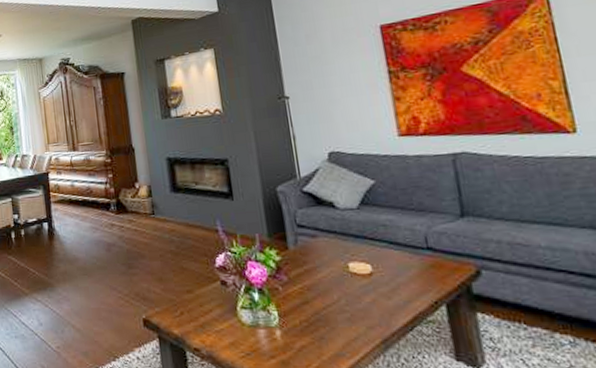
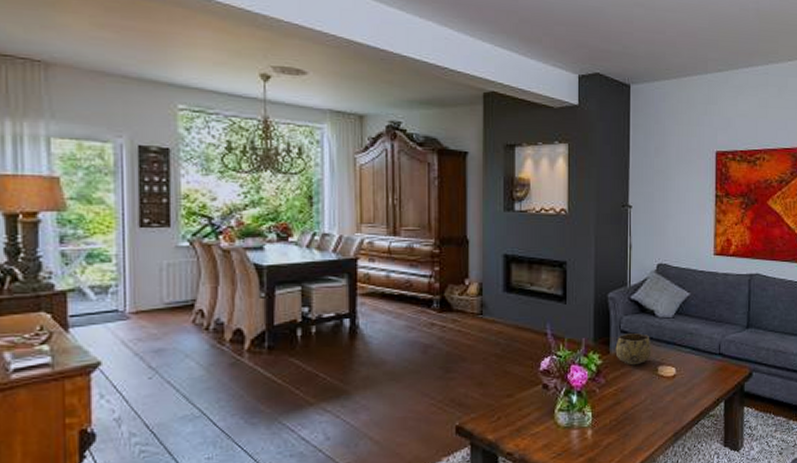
decorative bowl: none [293,227,338,262] -> present [615,333,652,365]

